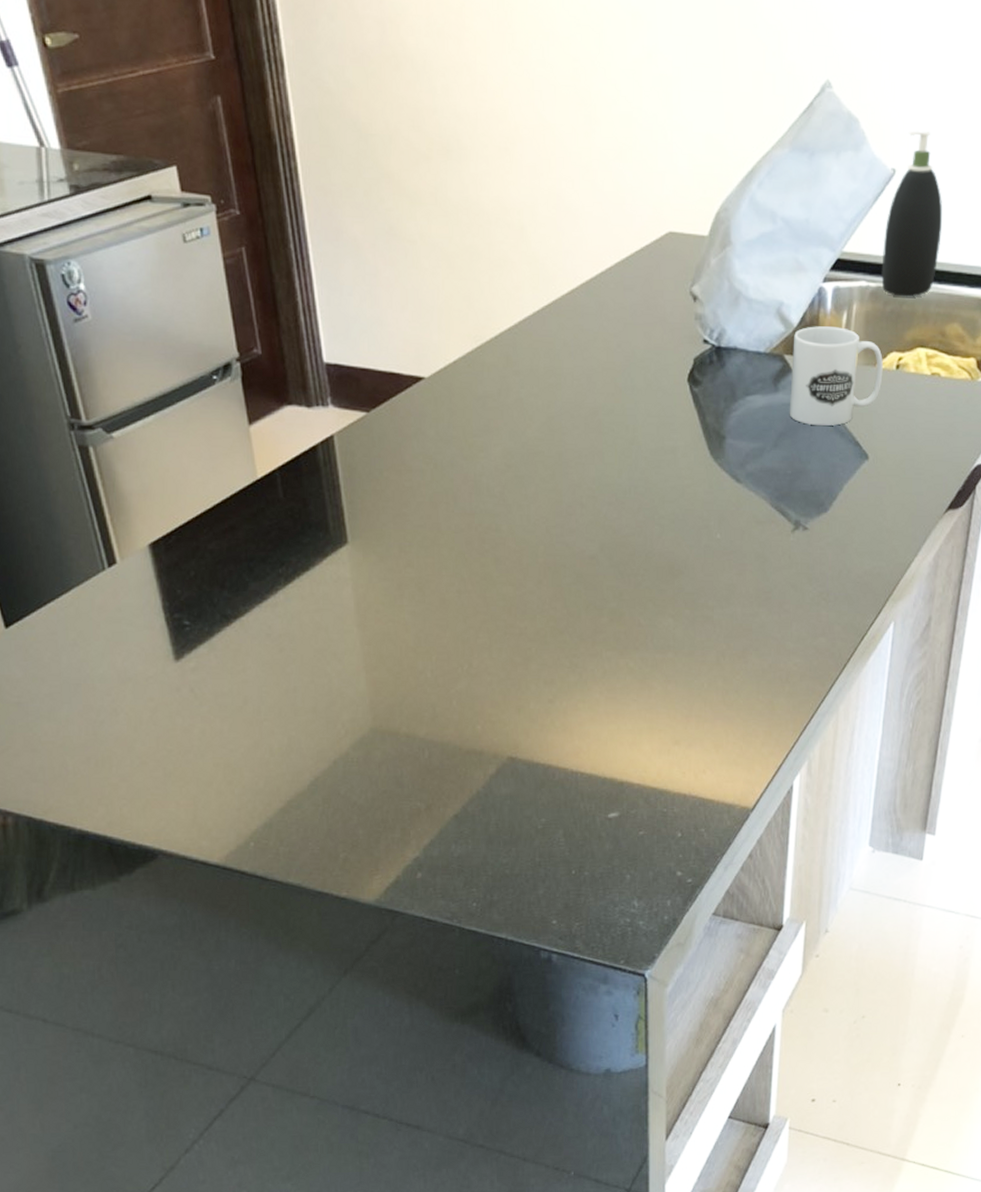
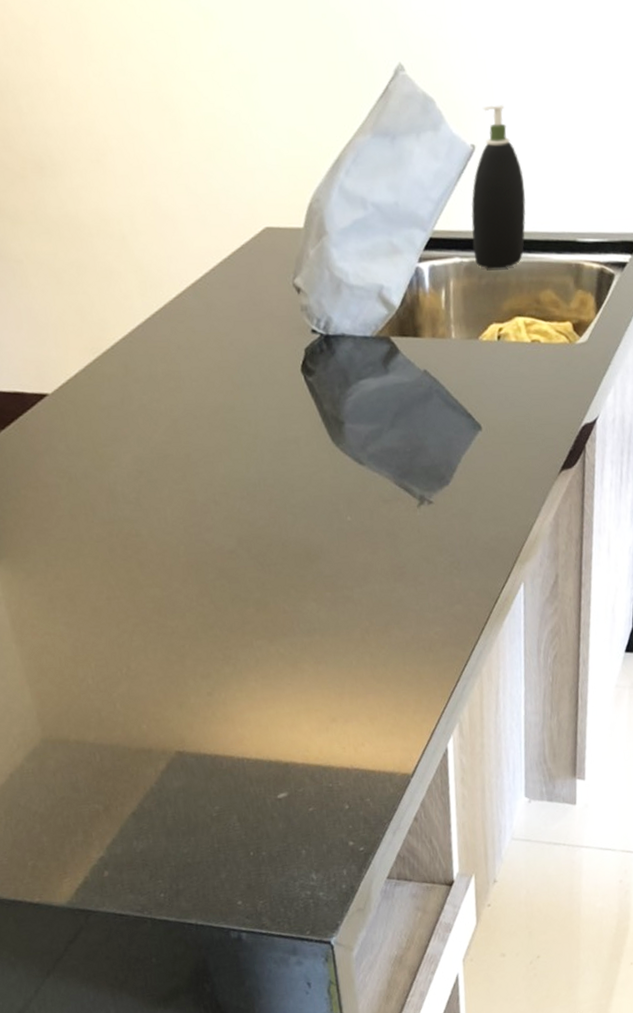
mug: present [789,326,883,427] -> none [397,304,486,403]

